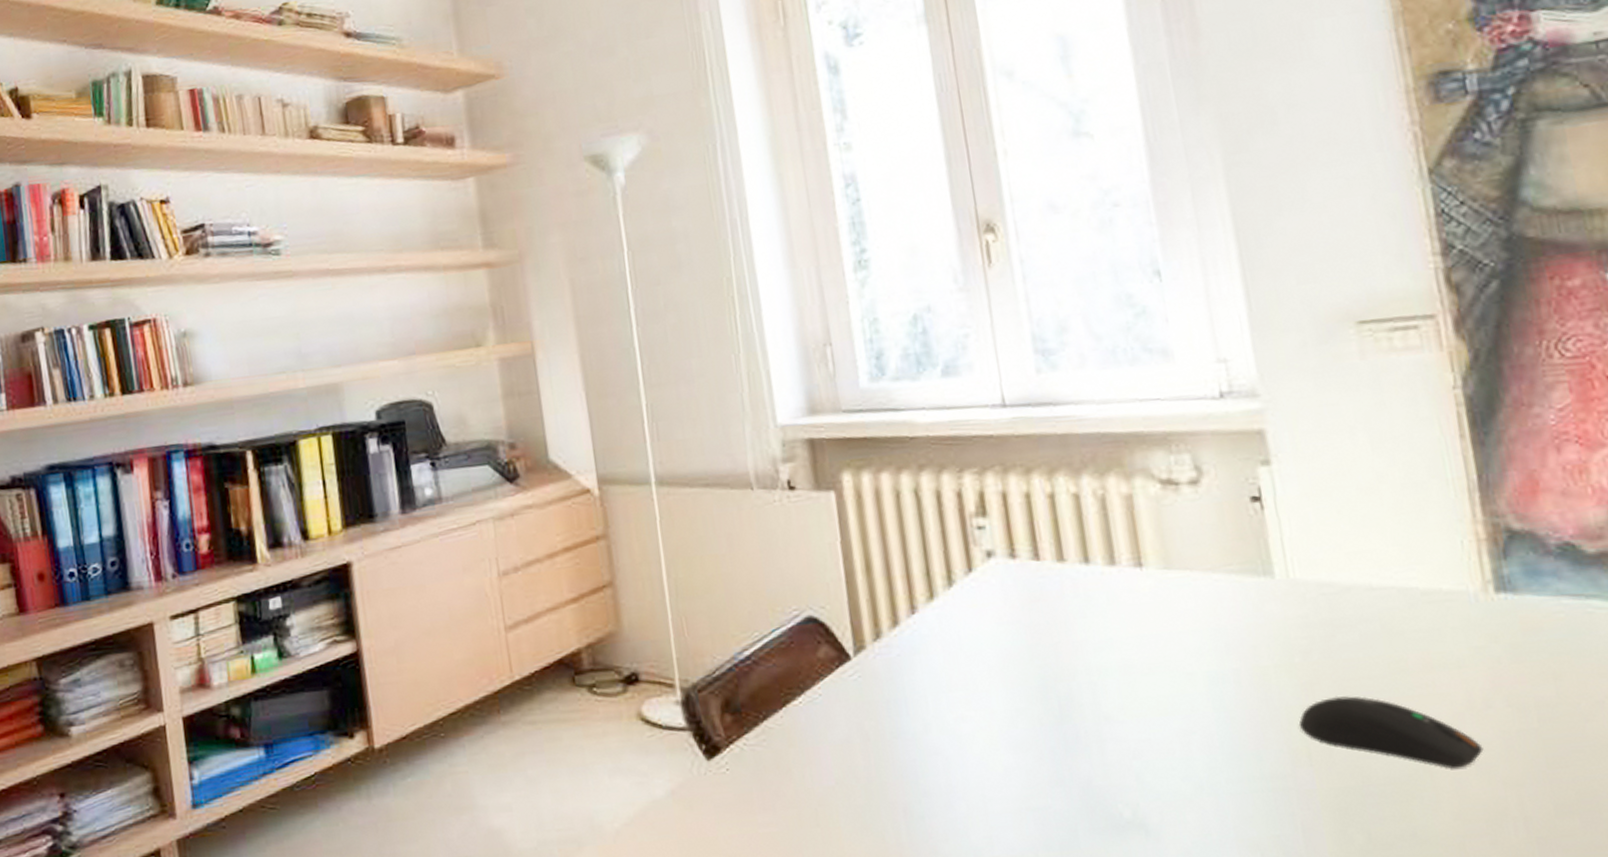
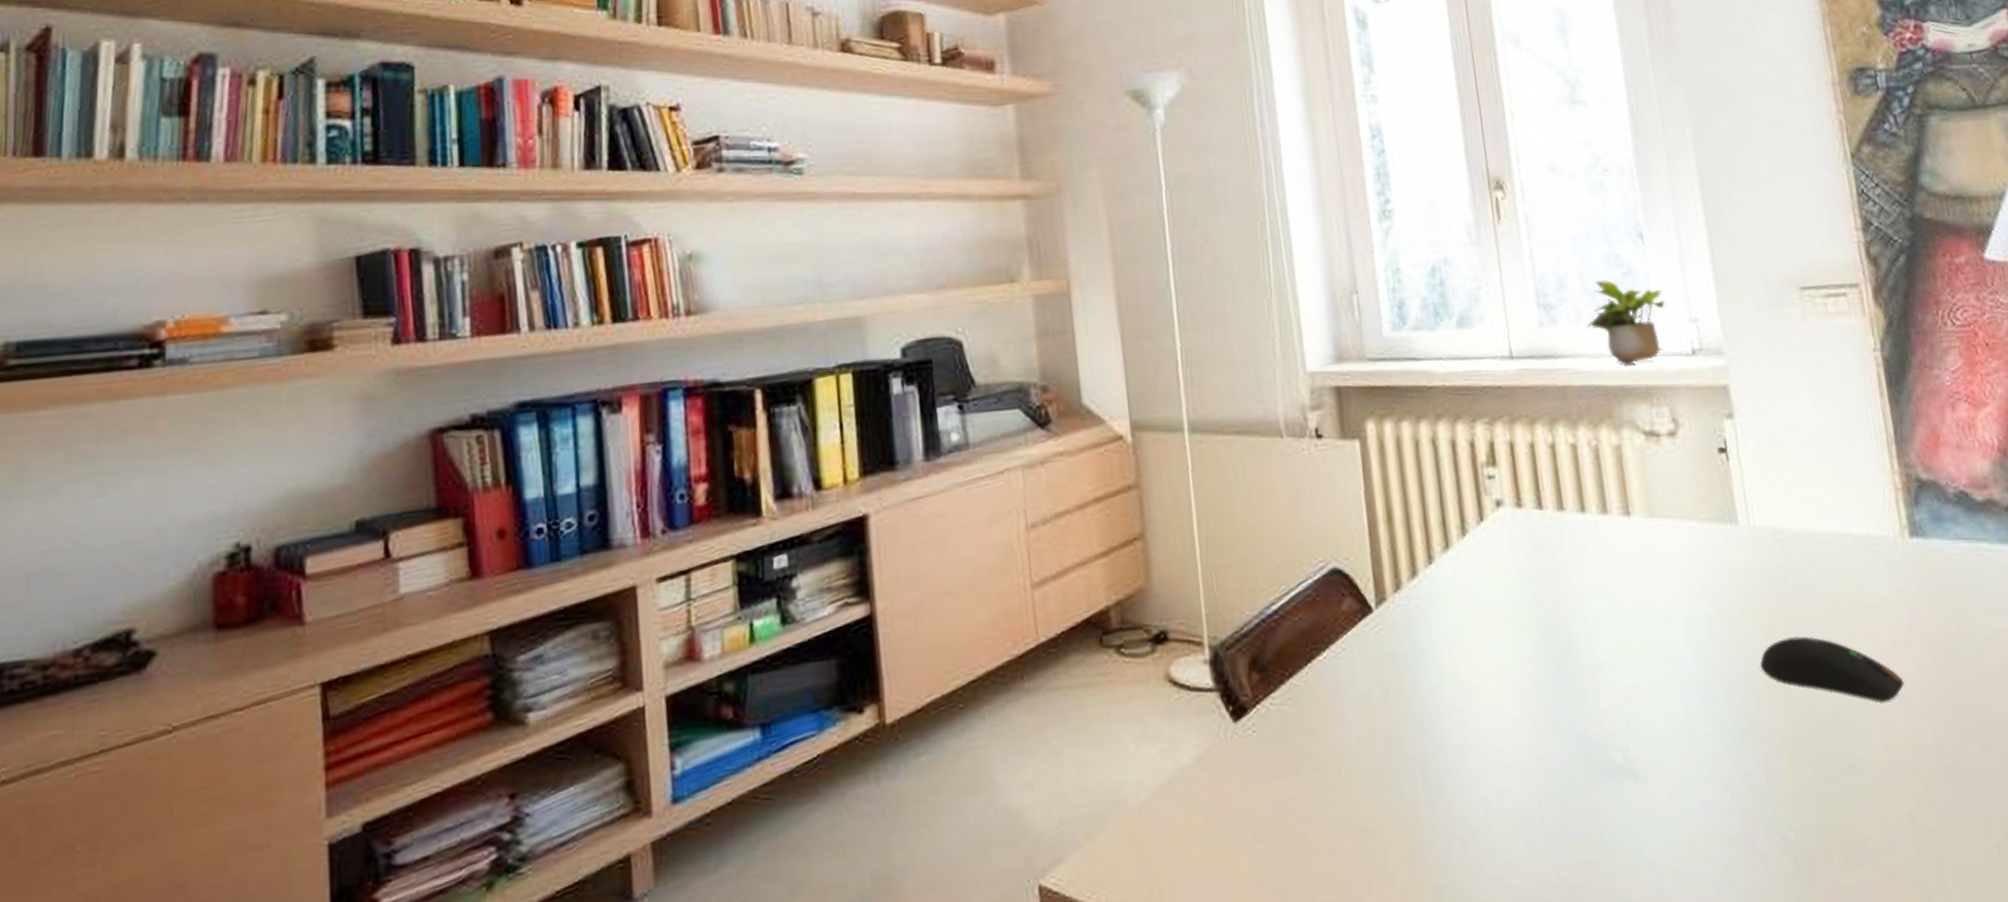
potted plant: none [1090,321,1187,410] -> present [1585,279,1665,364]

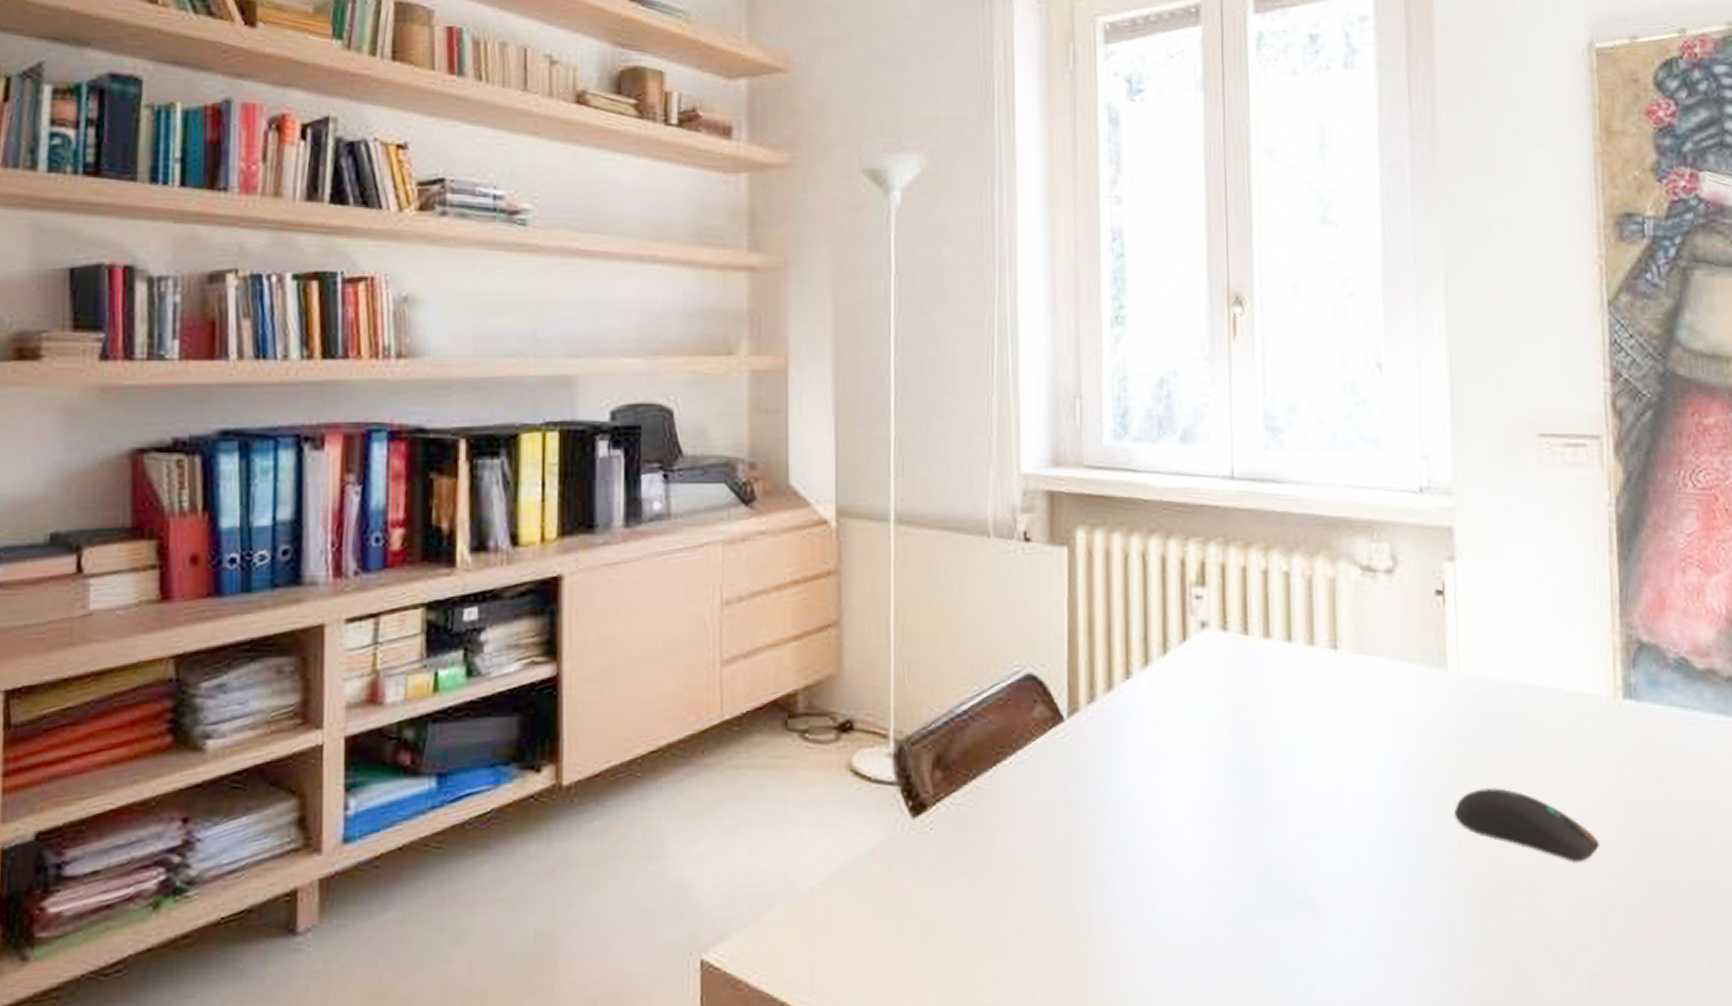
potted plant: present [1585,279,1665,364] -> none [1312,407,1397,495]

